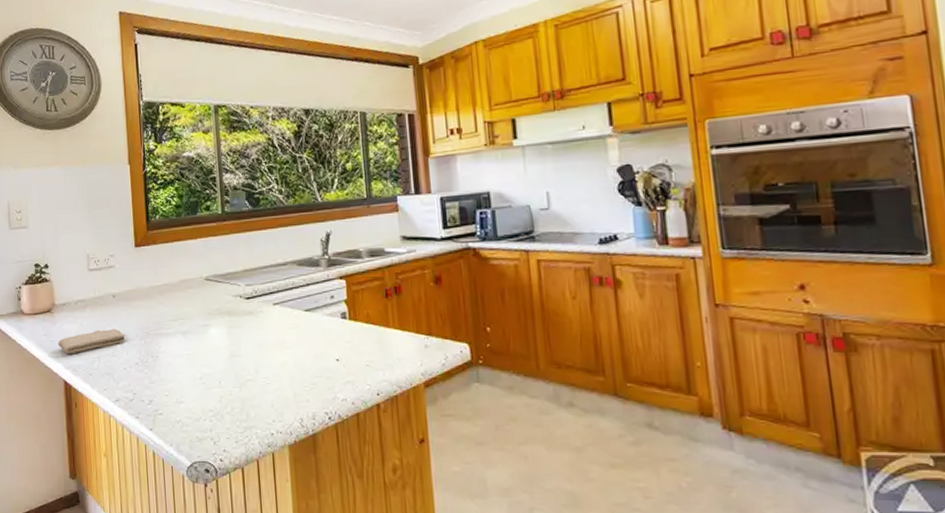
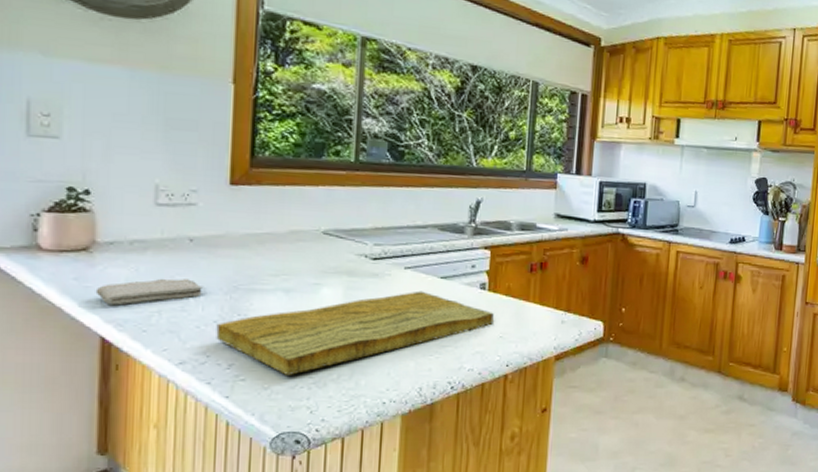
cutting board: none [137,324,359,410] -> present [216,291,494,377]

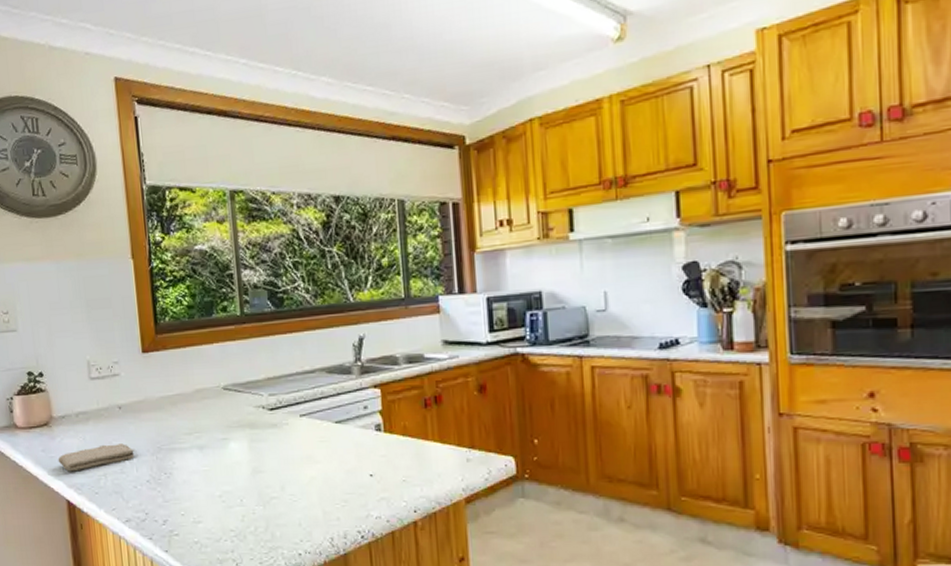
cutting board: present [216,291,494,377] -> none [149,437,394,530]

